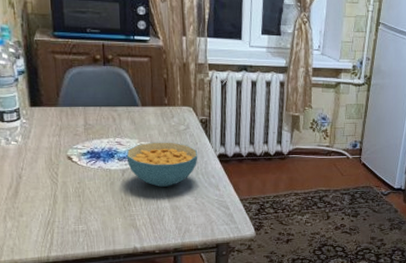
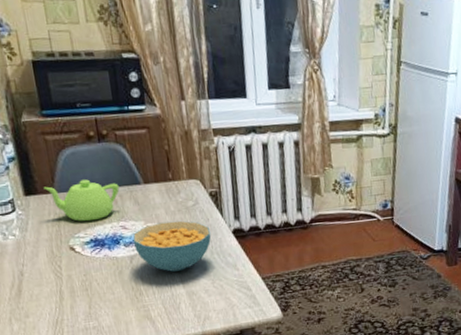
teapot: none [48,97,119,135] -> present [43,179,120,222]

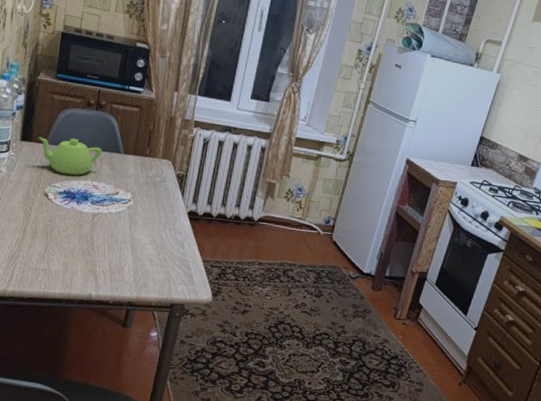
cereal bowl: present [132,220,211,272] -> none [99,190,169,237]

